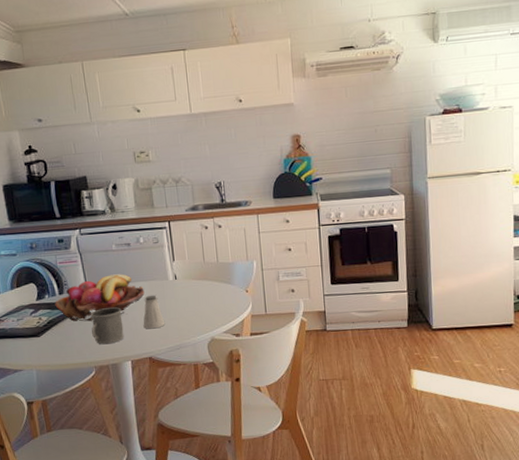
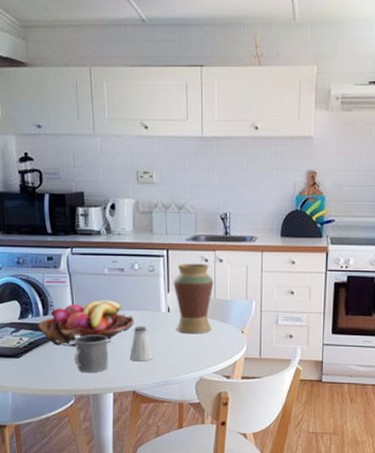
vase: none [177,230,218,298] -> present [173,263,214,334]

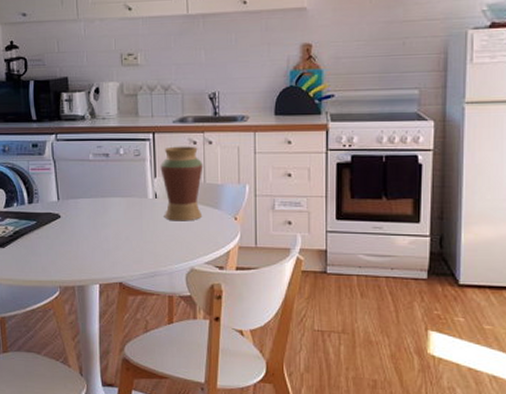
fruit basket: present [38,300,134,347] -> none [23,187,120,236]
mug: present [74,335,108,373] -> none [59,223,94,263]
saltshaker: present [129,327,153,362] -> none [116,214,140,251]

